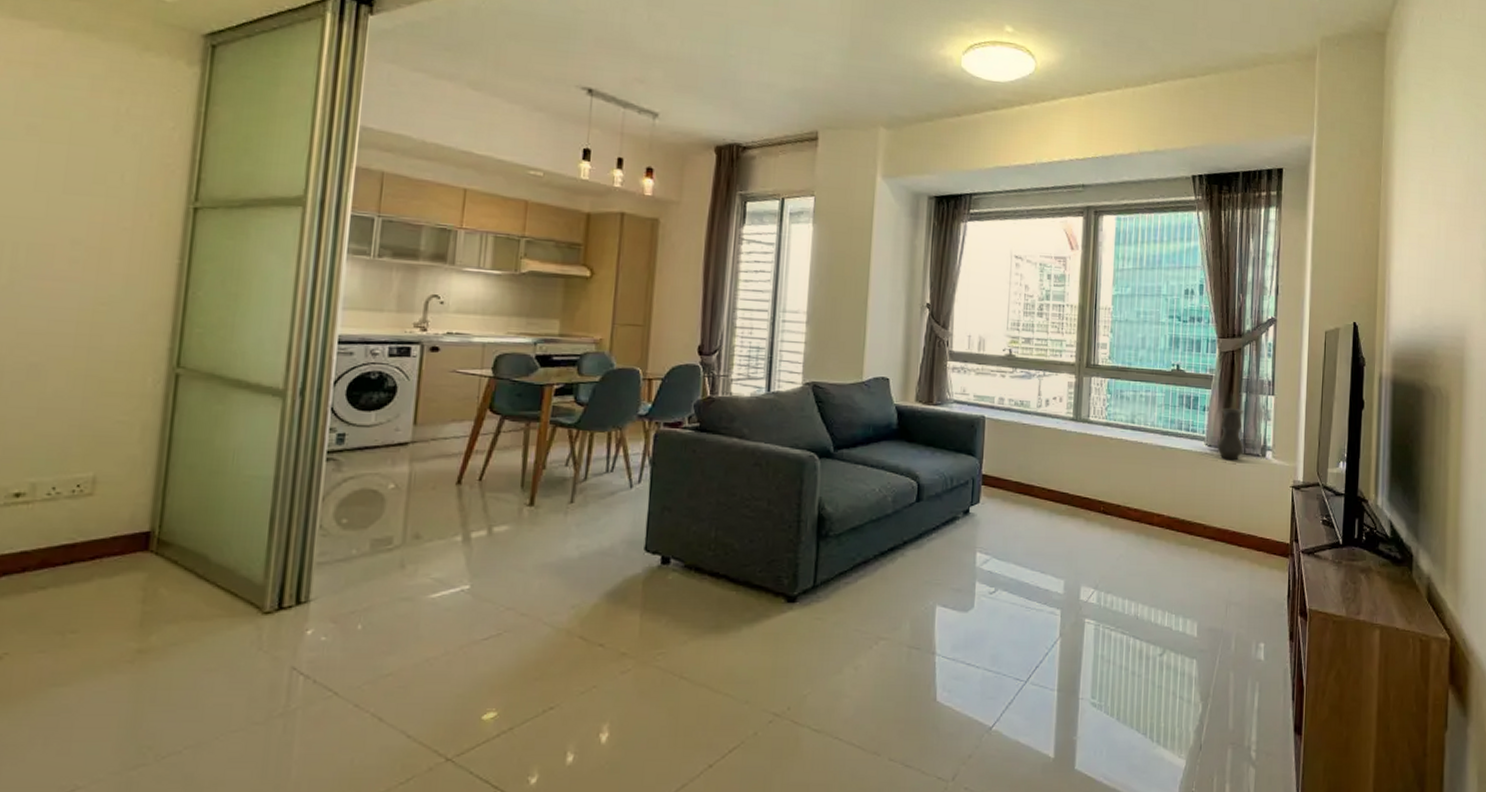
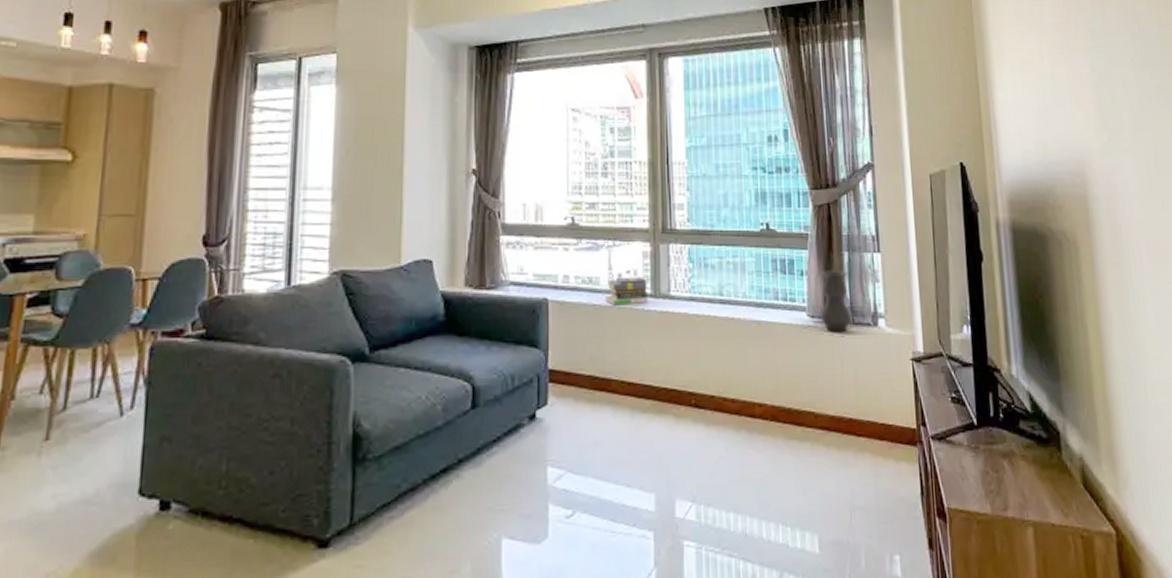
books: none [1033,402,1070,426] -> present [605,276,648,306]

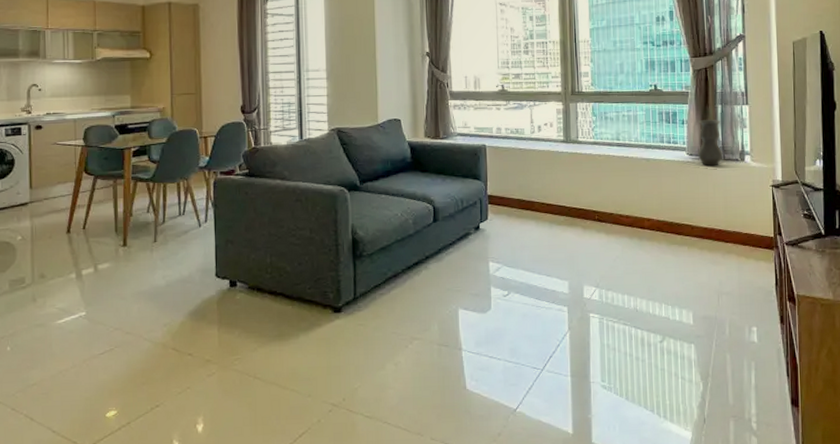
books: present [605,276,648,306] -> none [528,127,561,149]

